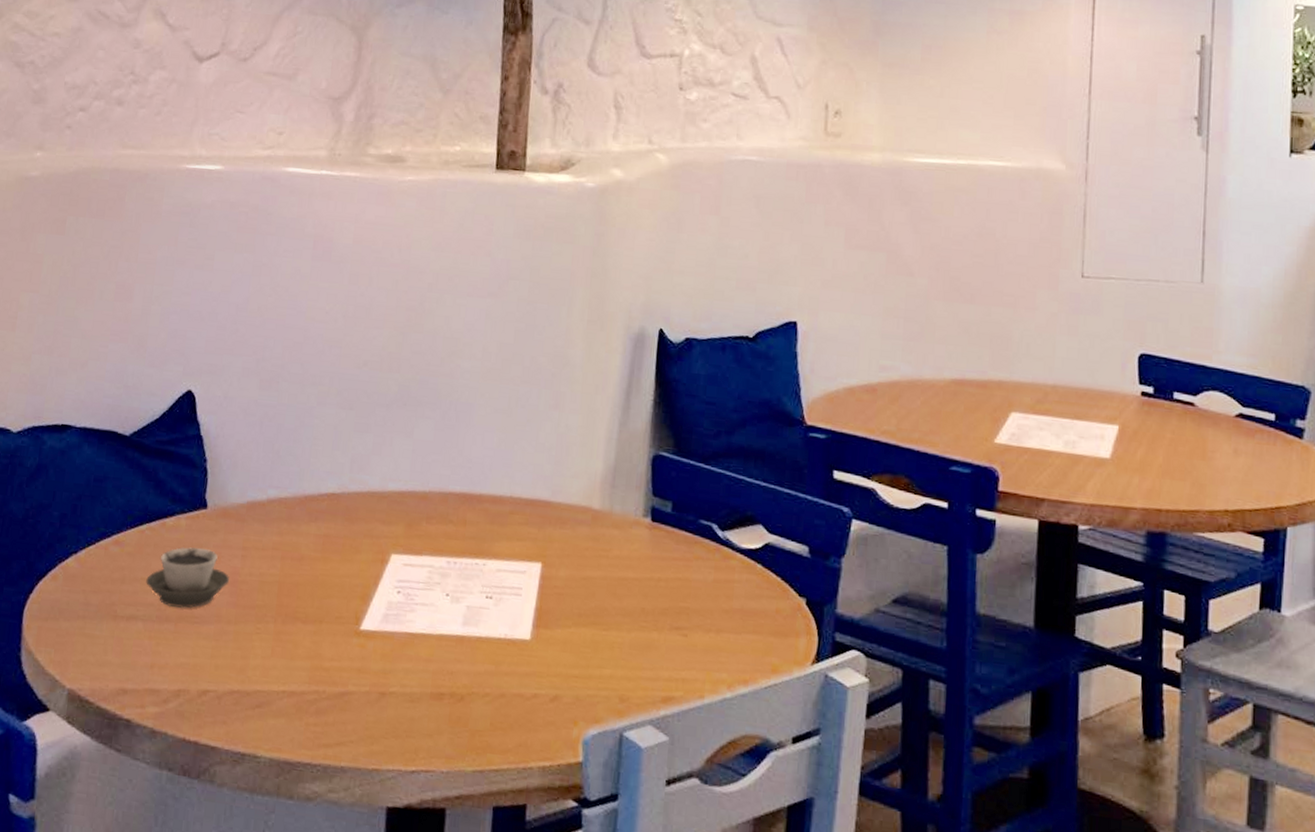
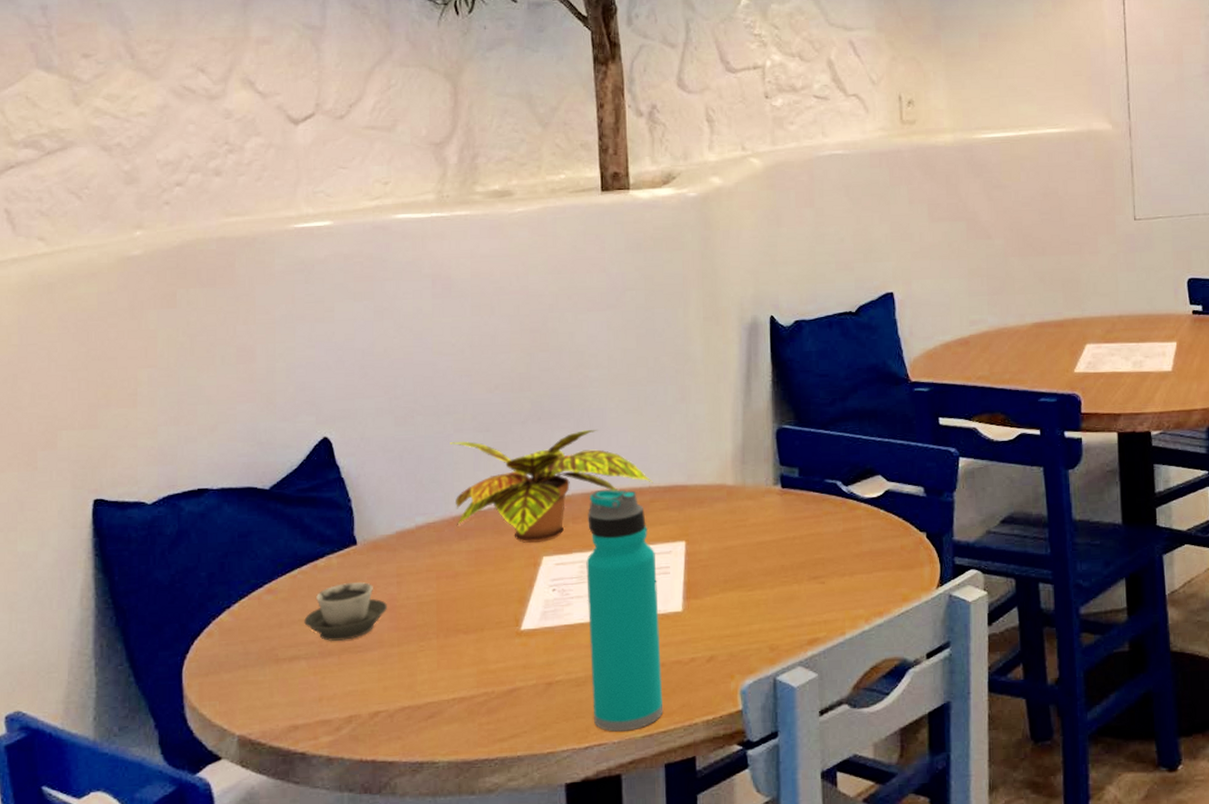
plant: none [309,415,516,538] -> present [450,430,654,544]
water bottle: none [424,491,509,762] -> present [586,489,664,732]

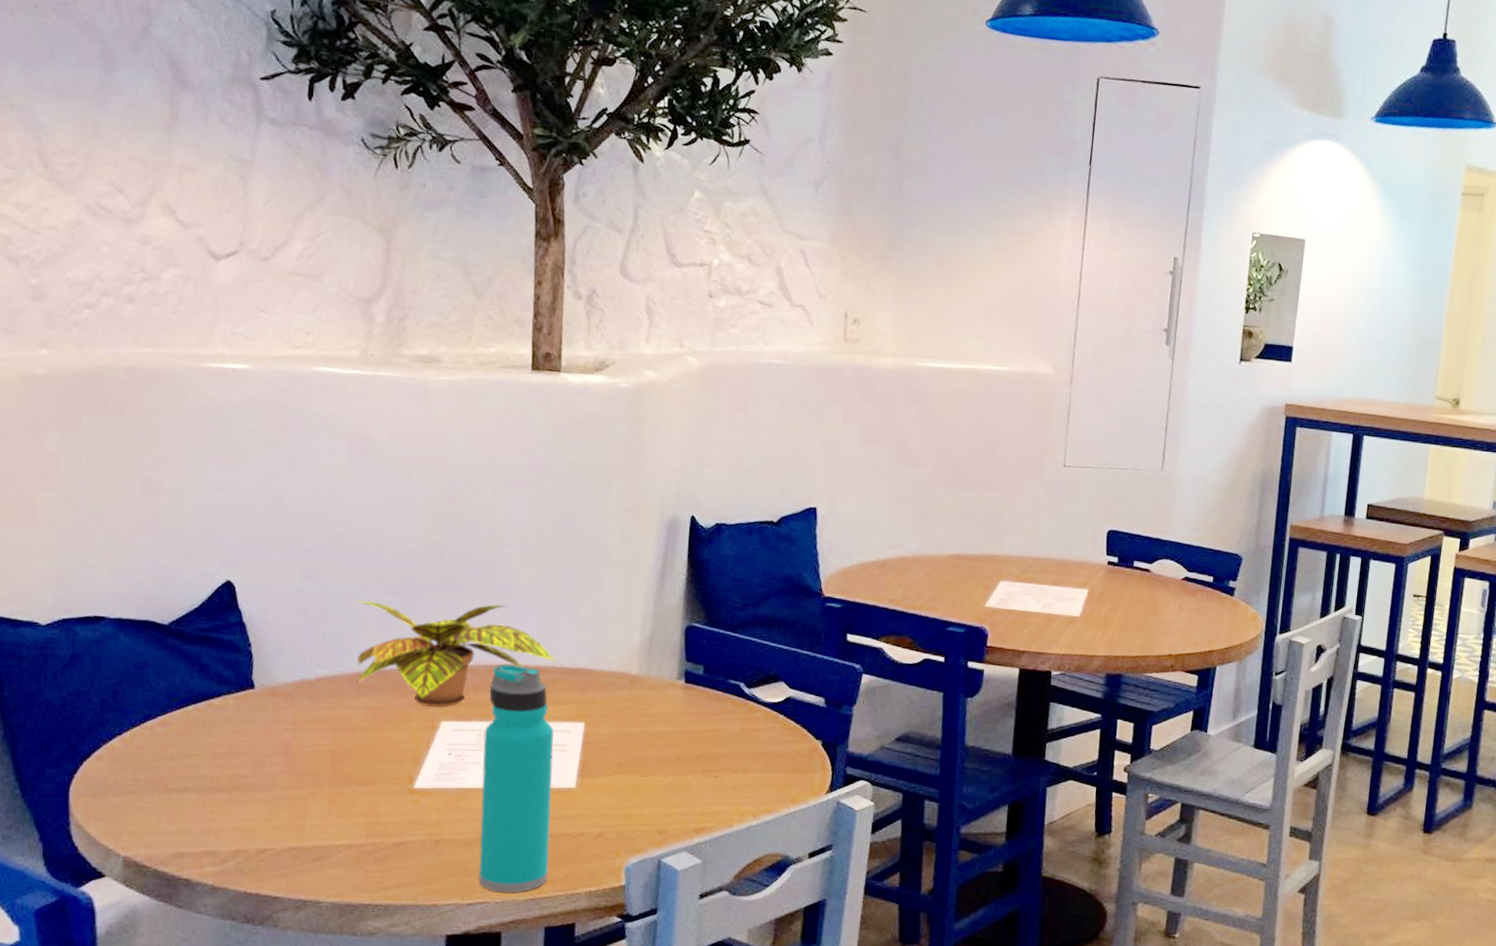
cup: present [304,582,387,641] -> none [196,724,281,779]

